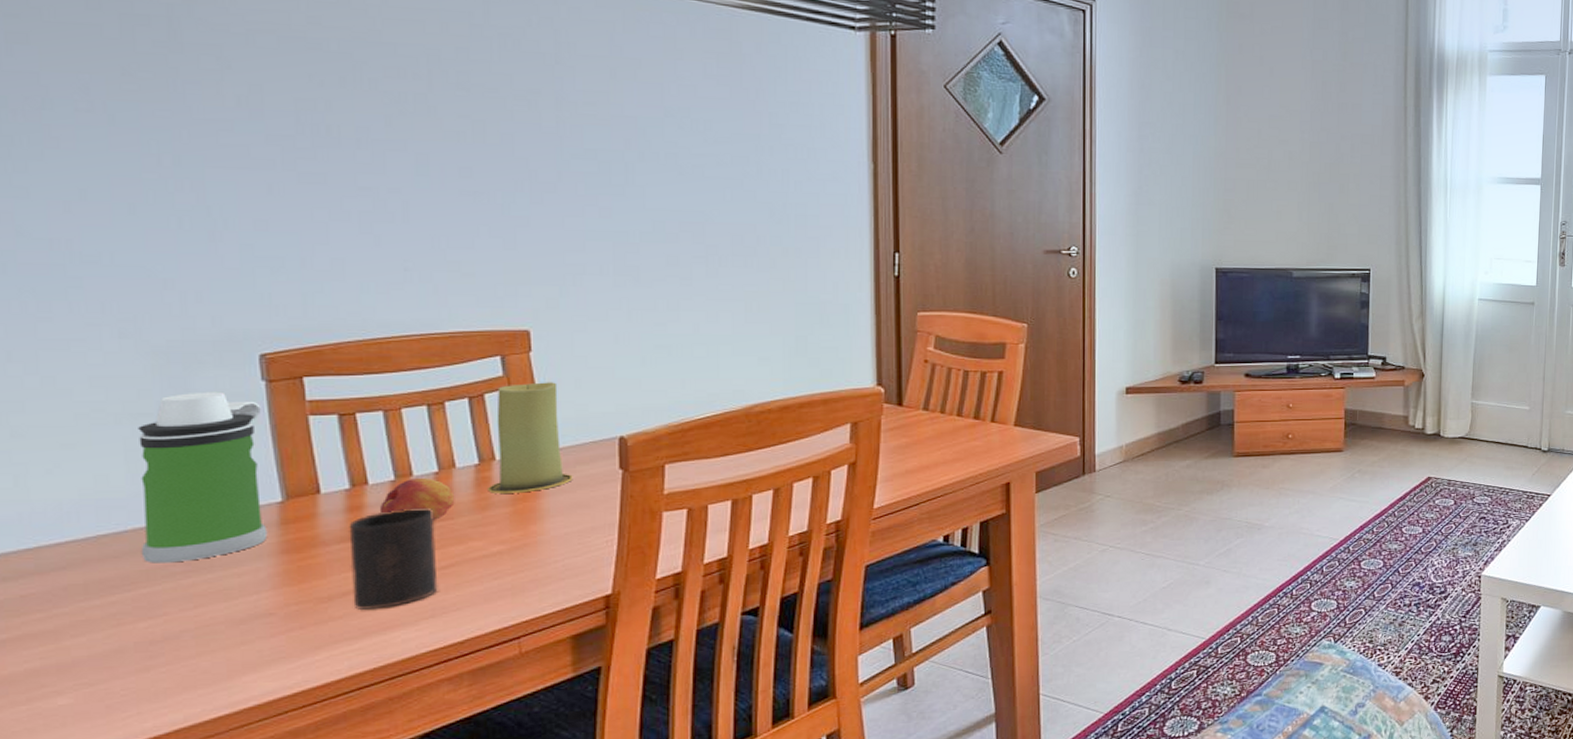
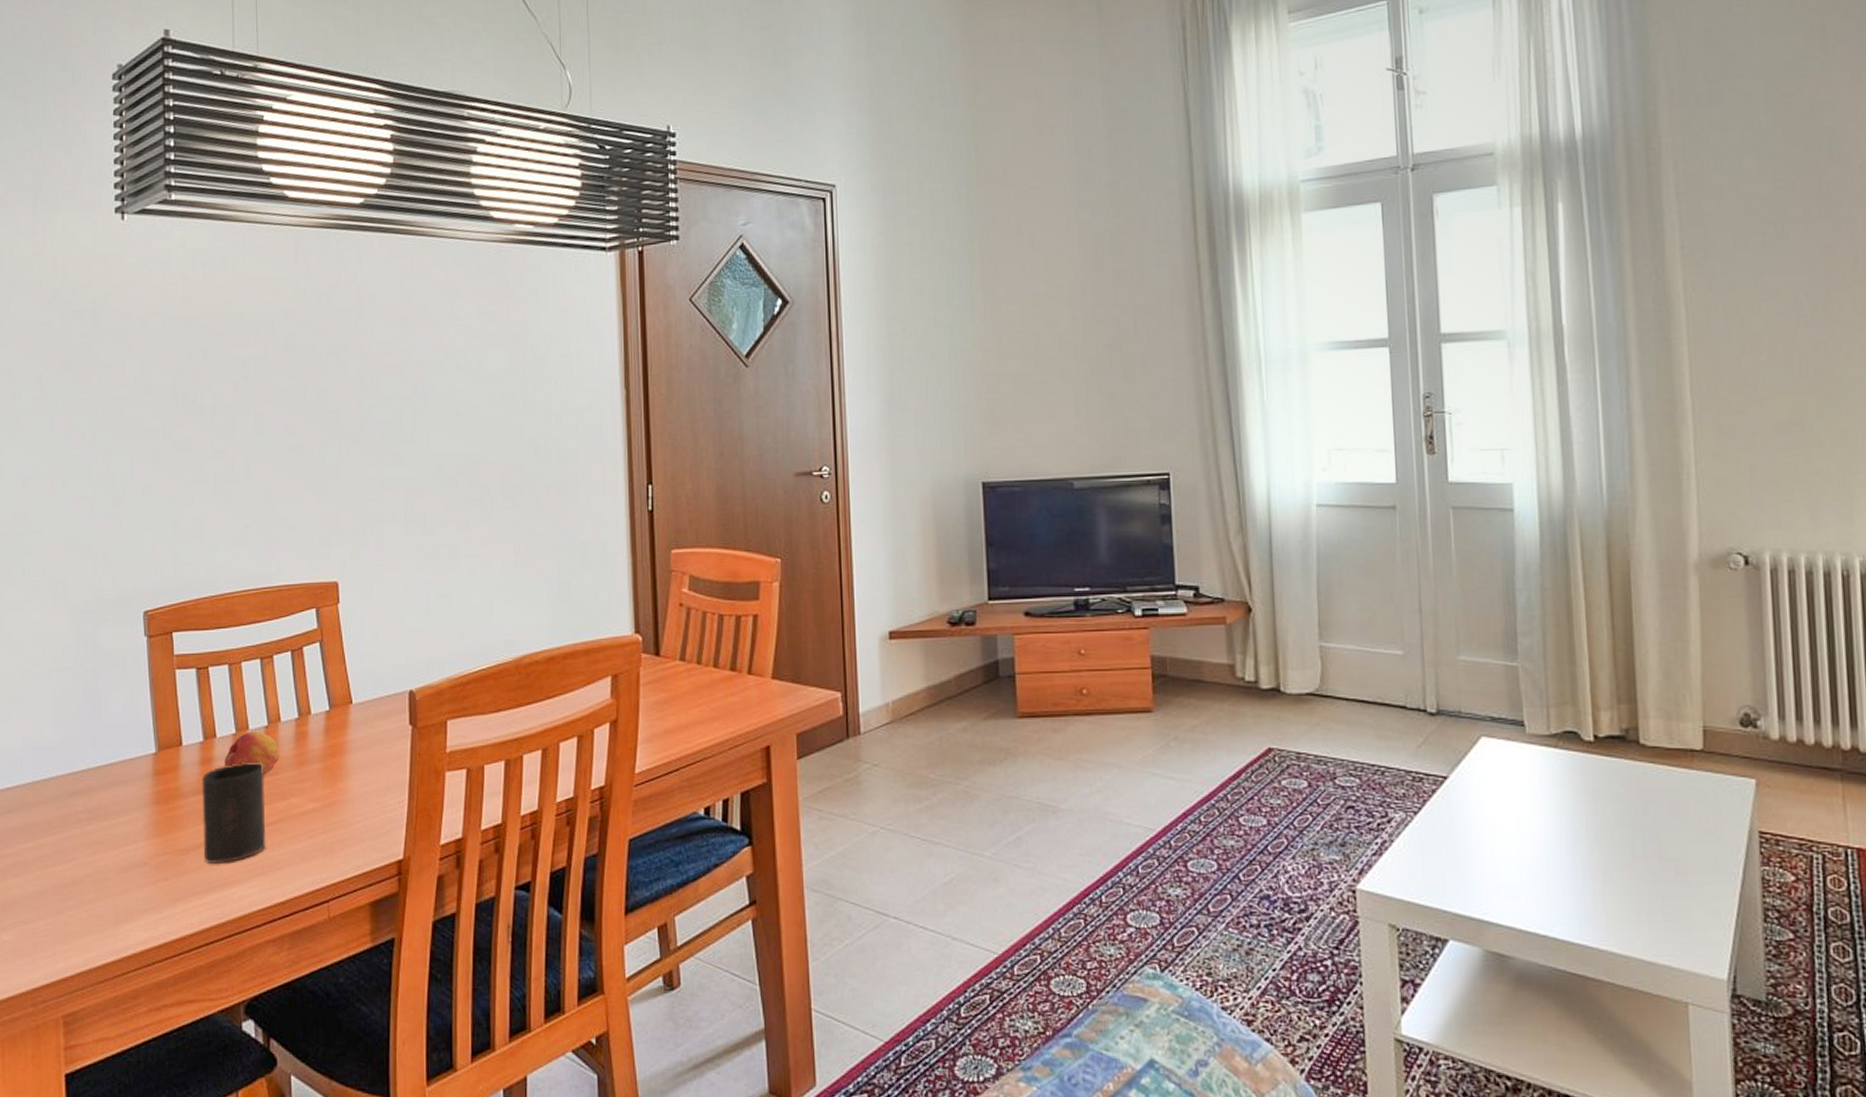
water bottle: present [138,391,268,563] -> none [60,647,145,810]
candle: present [488,382,573,493] -> none [305,634,372,748]

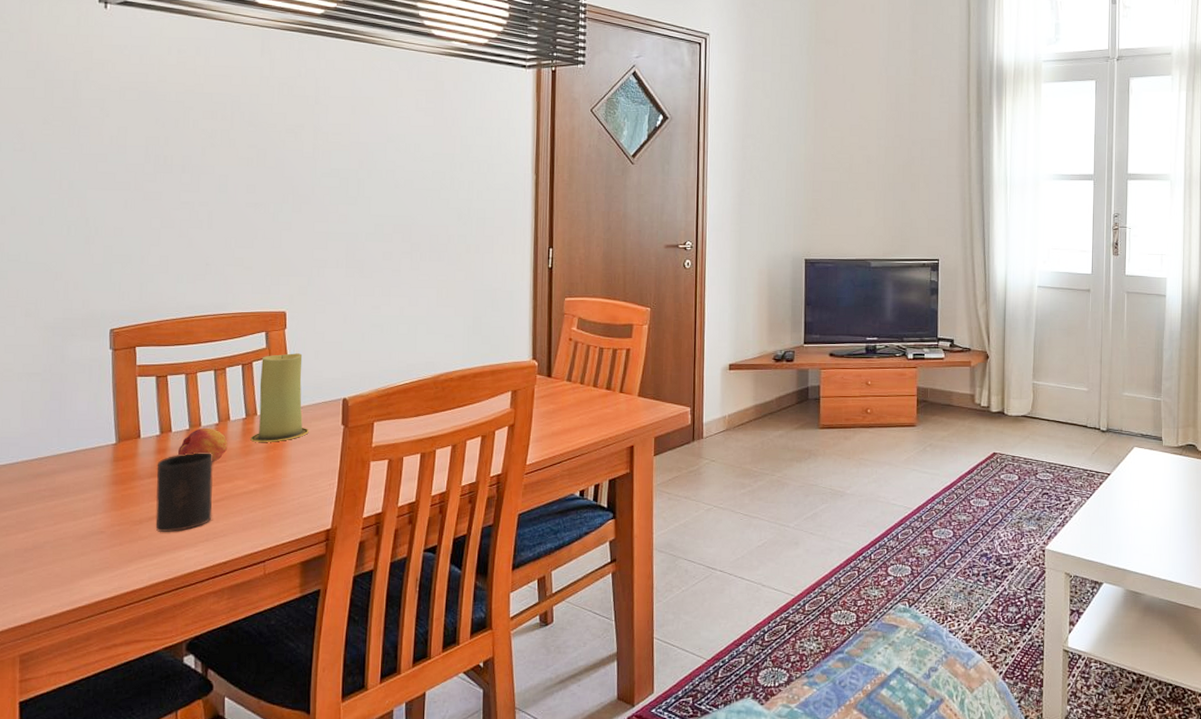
candle: none [305,634,372,748] -> present [250,353,309,442]

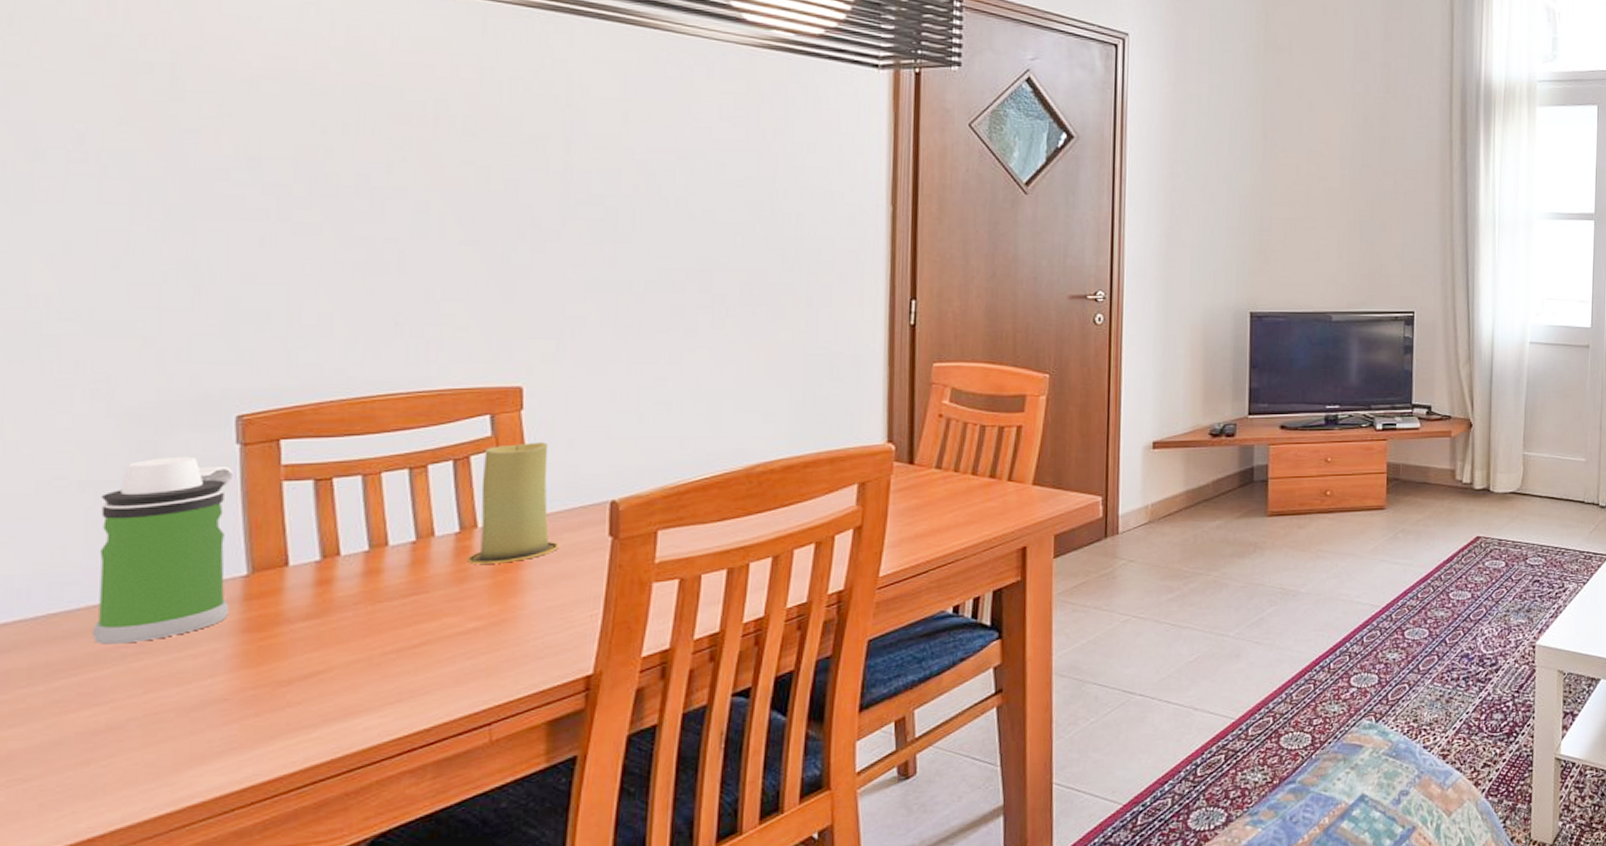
water bottle: none [25,357,108,489] -> present [92,456,233,645]
cup: present [155,451,213,533] -> none [314,580,408,695]
fruit: present [178,427,228,463] -> none [351,547,432,596]

